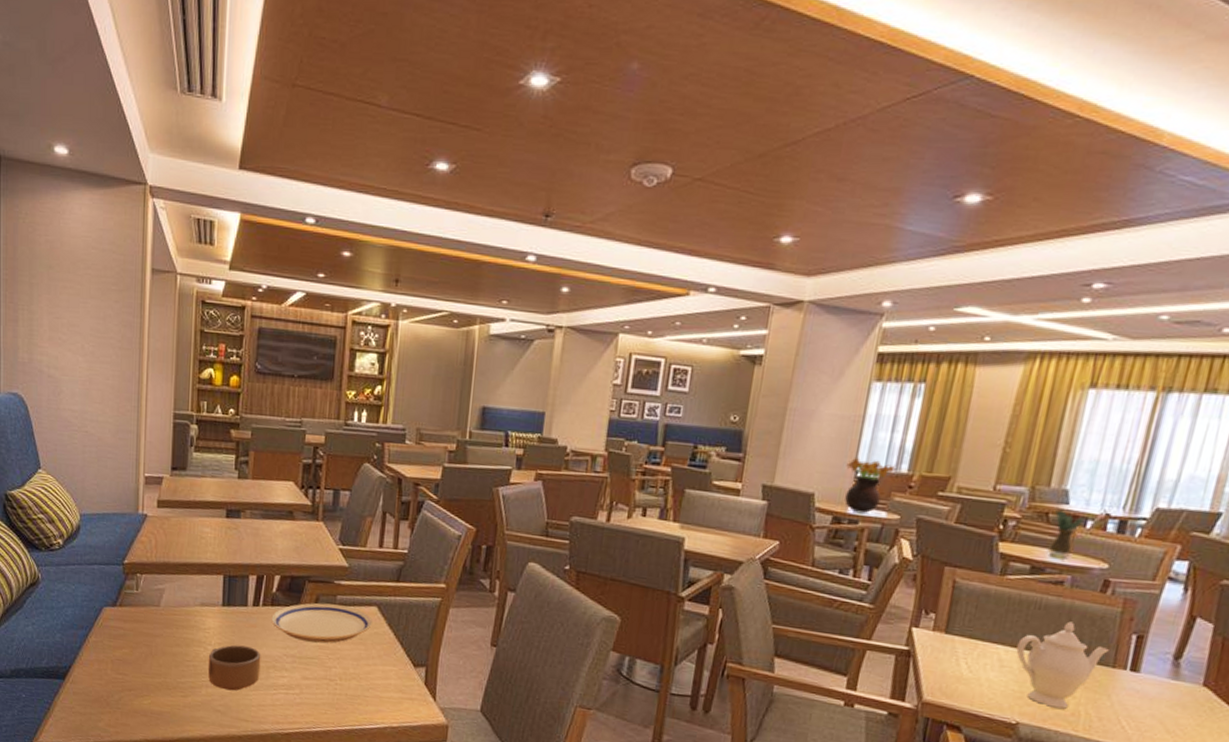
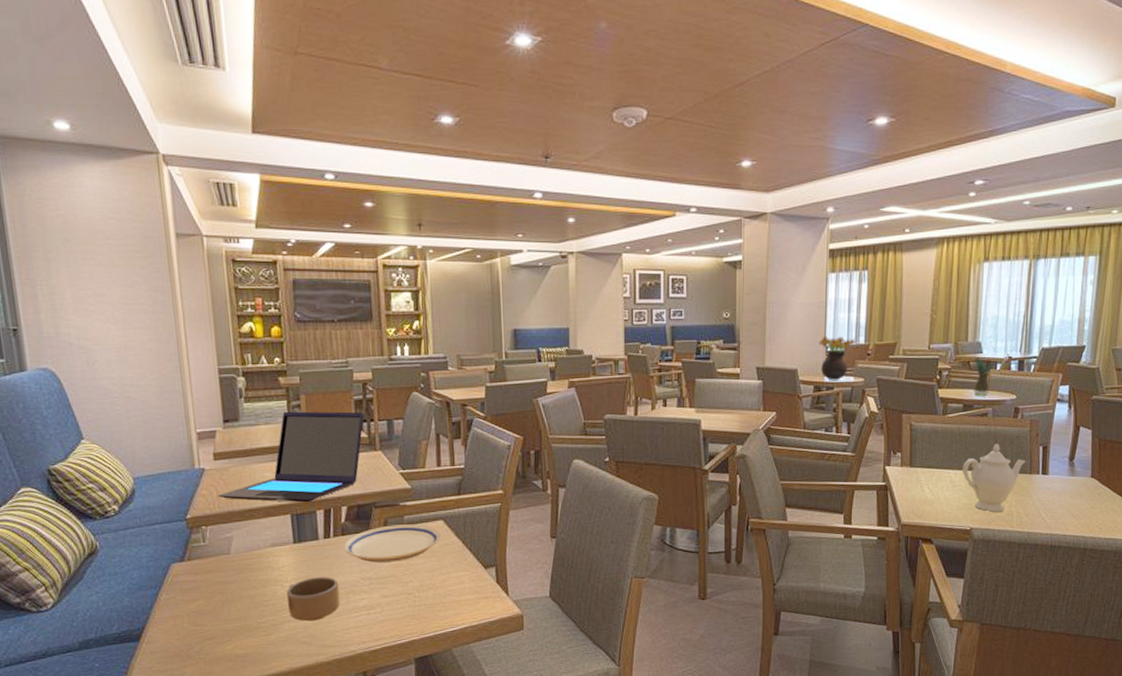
laptop: none [156,466,311,566] -> present [218,411,364,503]

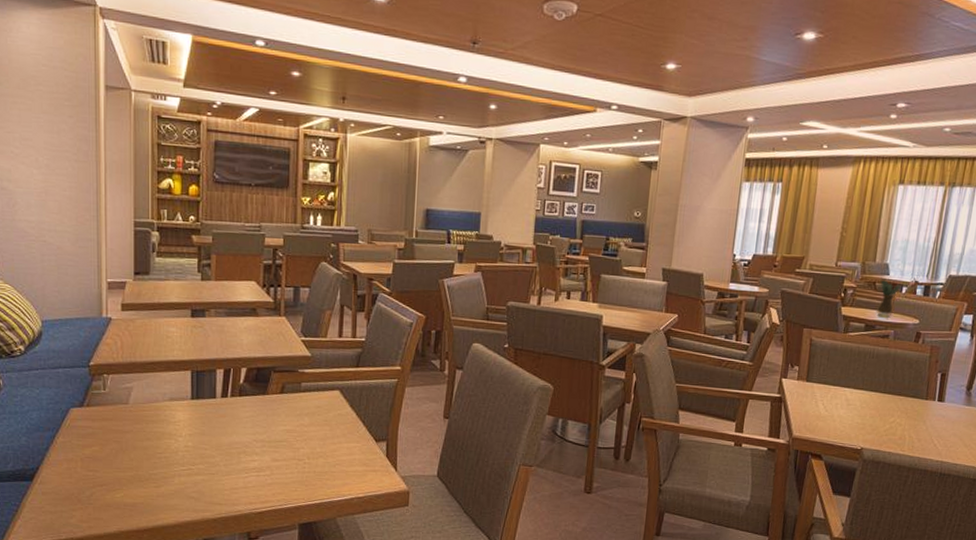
laptop: present [218,411,364,503] -> none [122,269,272,361]
mug: present [286,577,340,622] -> none [179,434,232,478]
plate: present [344,524,441,563] -> none [240,390,336,427]
flower arrangement: present [818,335,856,381] -> none [726,243,764,289]
teapot: present [962,443,1027,512] -> none [858,366,924,434]

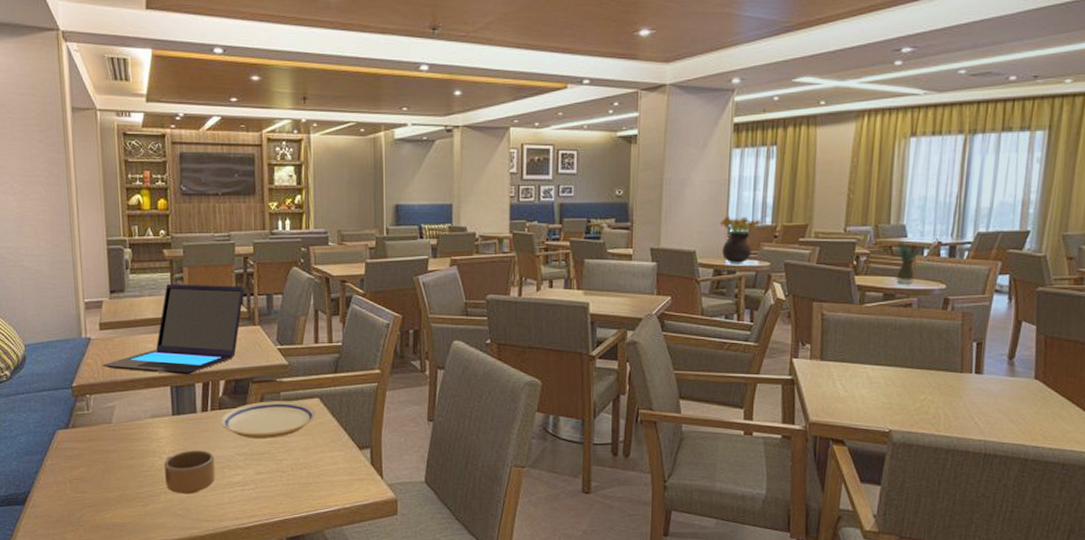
laptop: none [122,269,272,361] -> present [102,284,245,375]
mug: none [179,434,232,478] -> present [163,450,216,494]
plate: none [240,390,336,427] -> present [220,401,316,439]
flower arrangement: none [726,243,764,289] -> present [719,215,762,265]

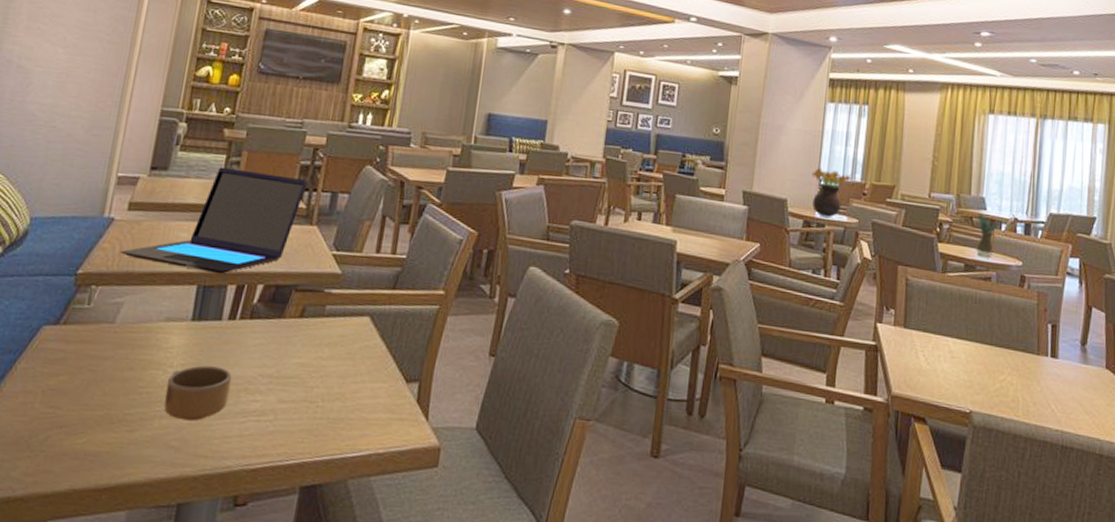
plate: present [220,401,316,439] -> none [248,314,364,360]

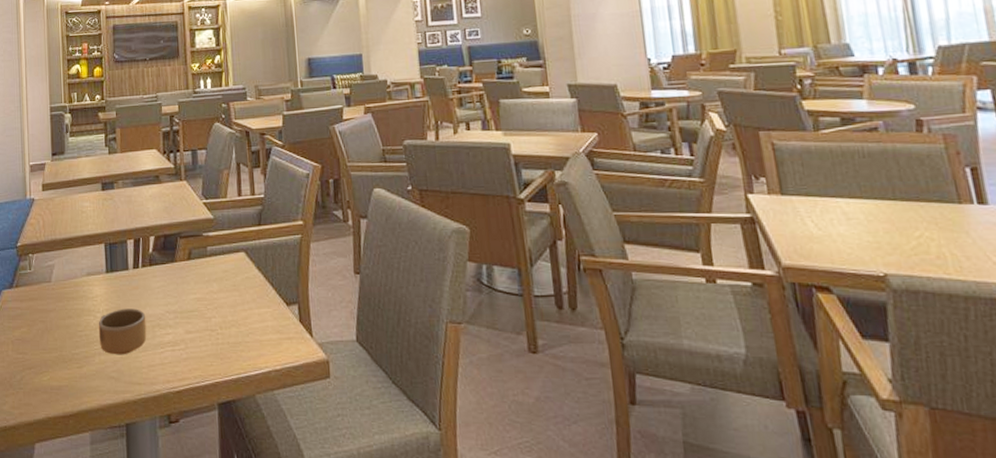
laptop: present [120,167,308,274] -> none [44,143,171,232]
flower arrangement: present [811,167,852,218] -> none [638,46,684,96]
vase: present [976,212,999,259] -> none [843,60,874,109]

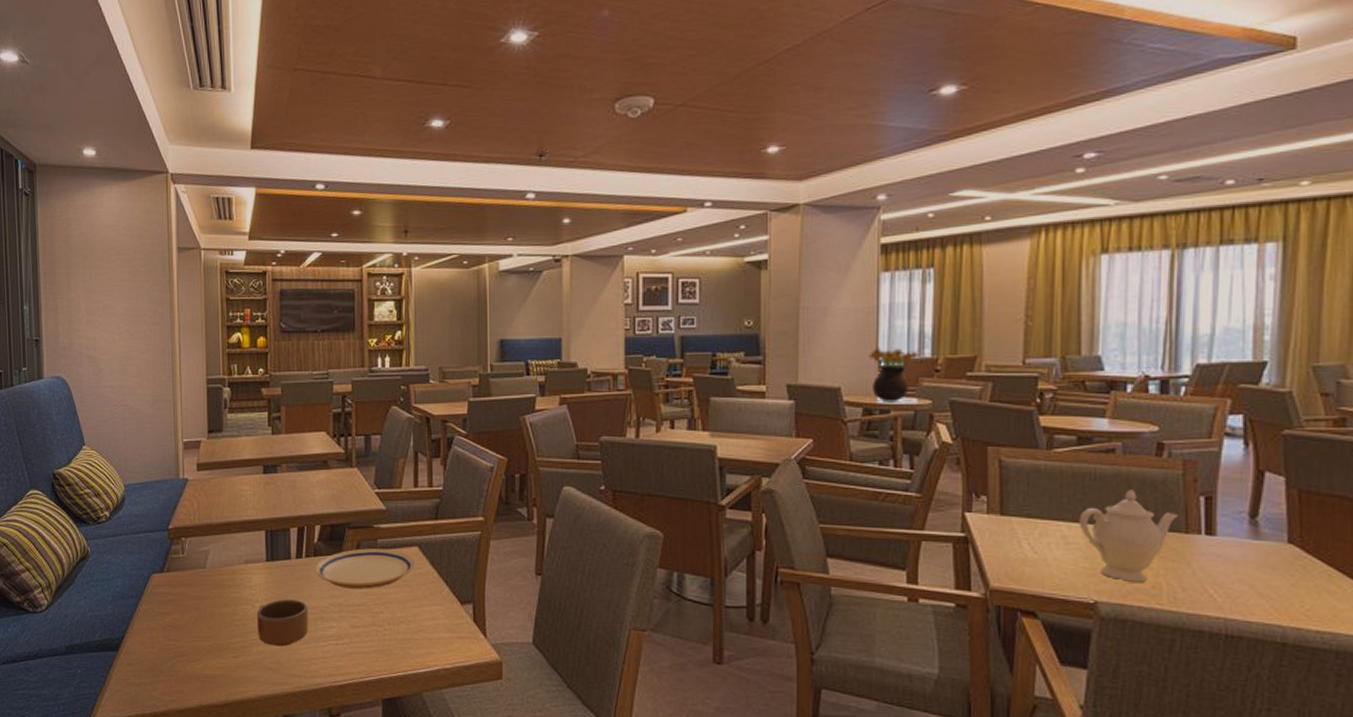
plate: none [151,255,242,295] -> present [315,548,415,589]
flower arrangement: none [638,46,684,96] -> present [868,347,919,403]
teapot: none [855,165,950,253] -> present [1079,490,1180,582]

